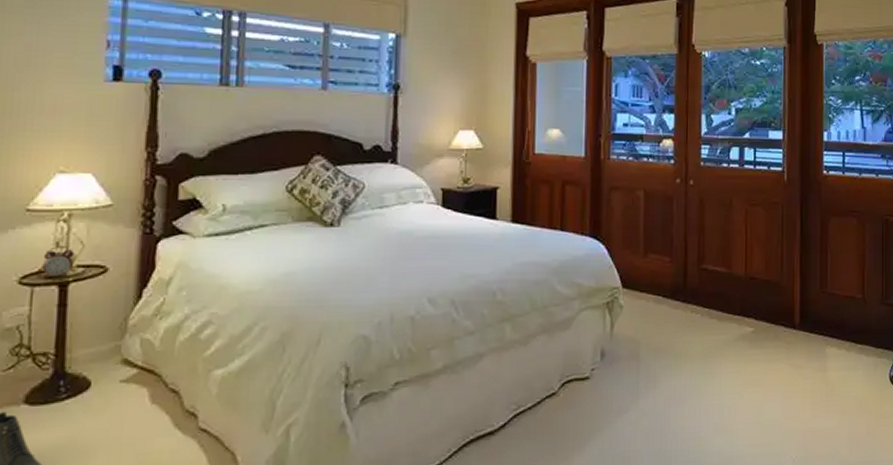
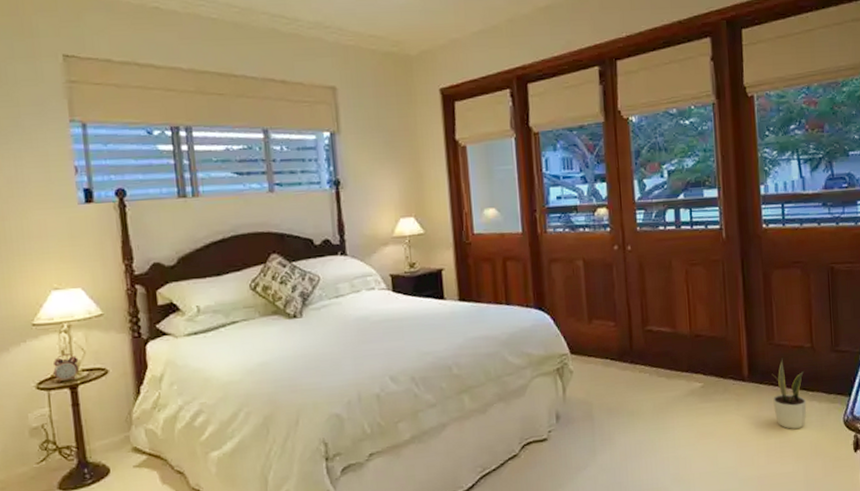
potted plant: none [822,308,855,383] -> present [772,359,807,430]

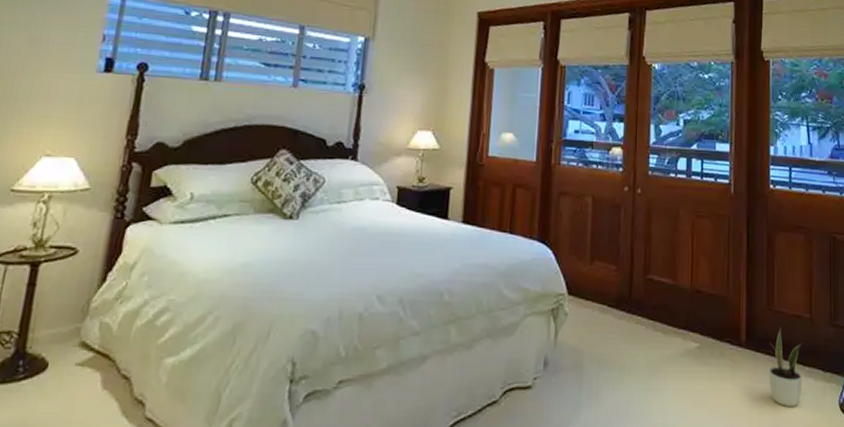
alarm clock: present [53,353,80,383] -> none [17,226,50,258]

